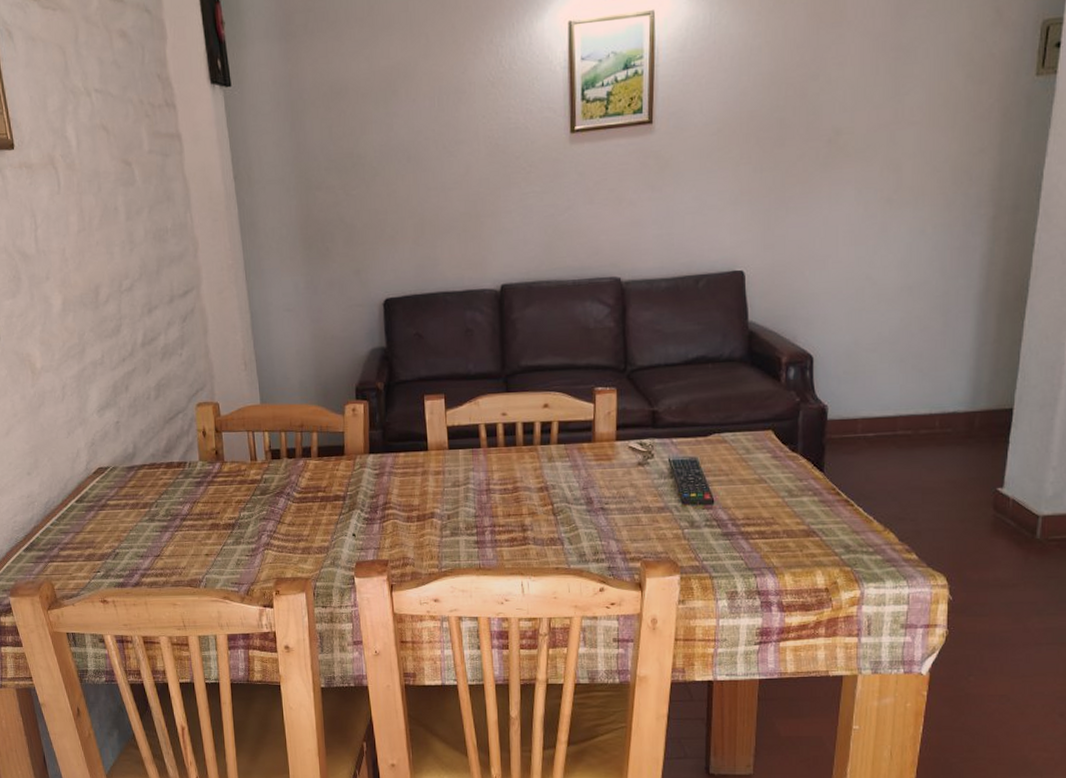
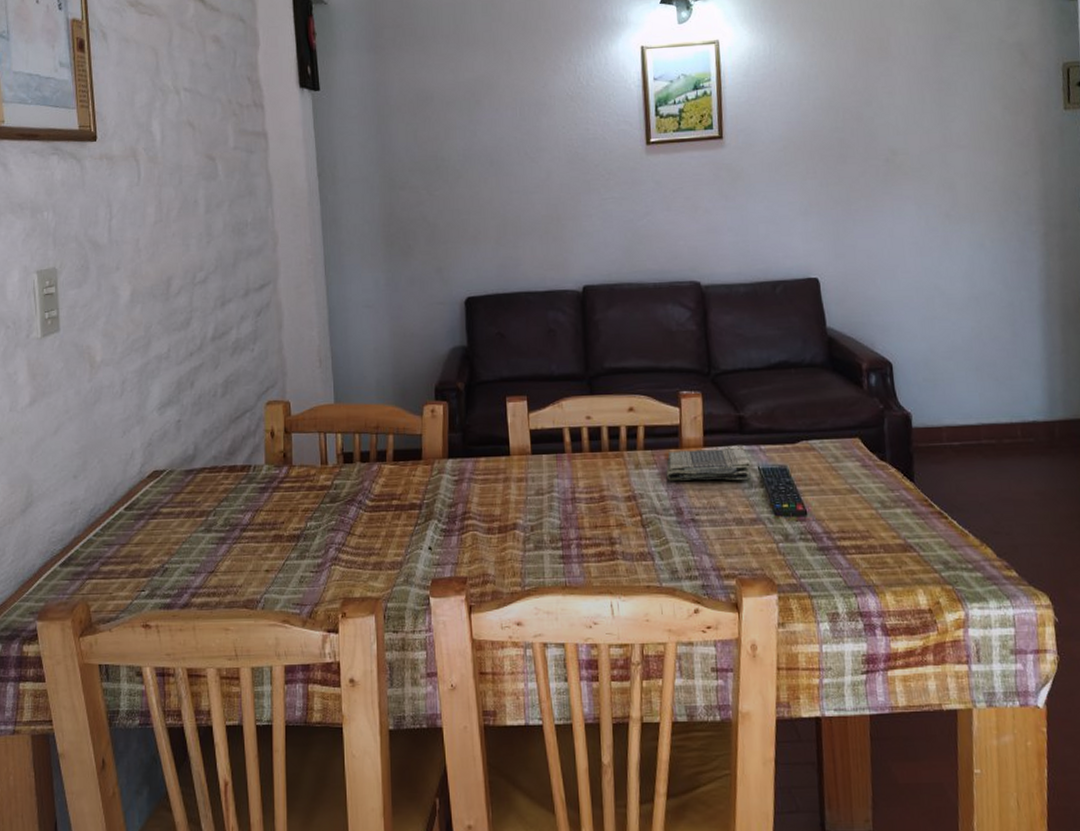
dish towel: none [578,442,662,473] -> present [666,448,751,481]

